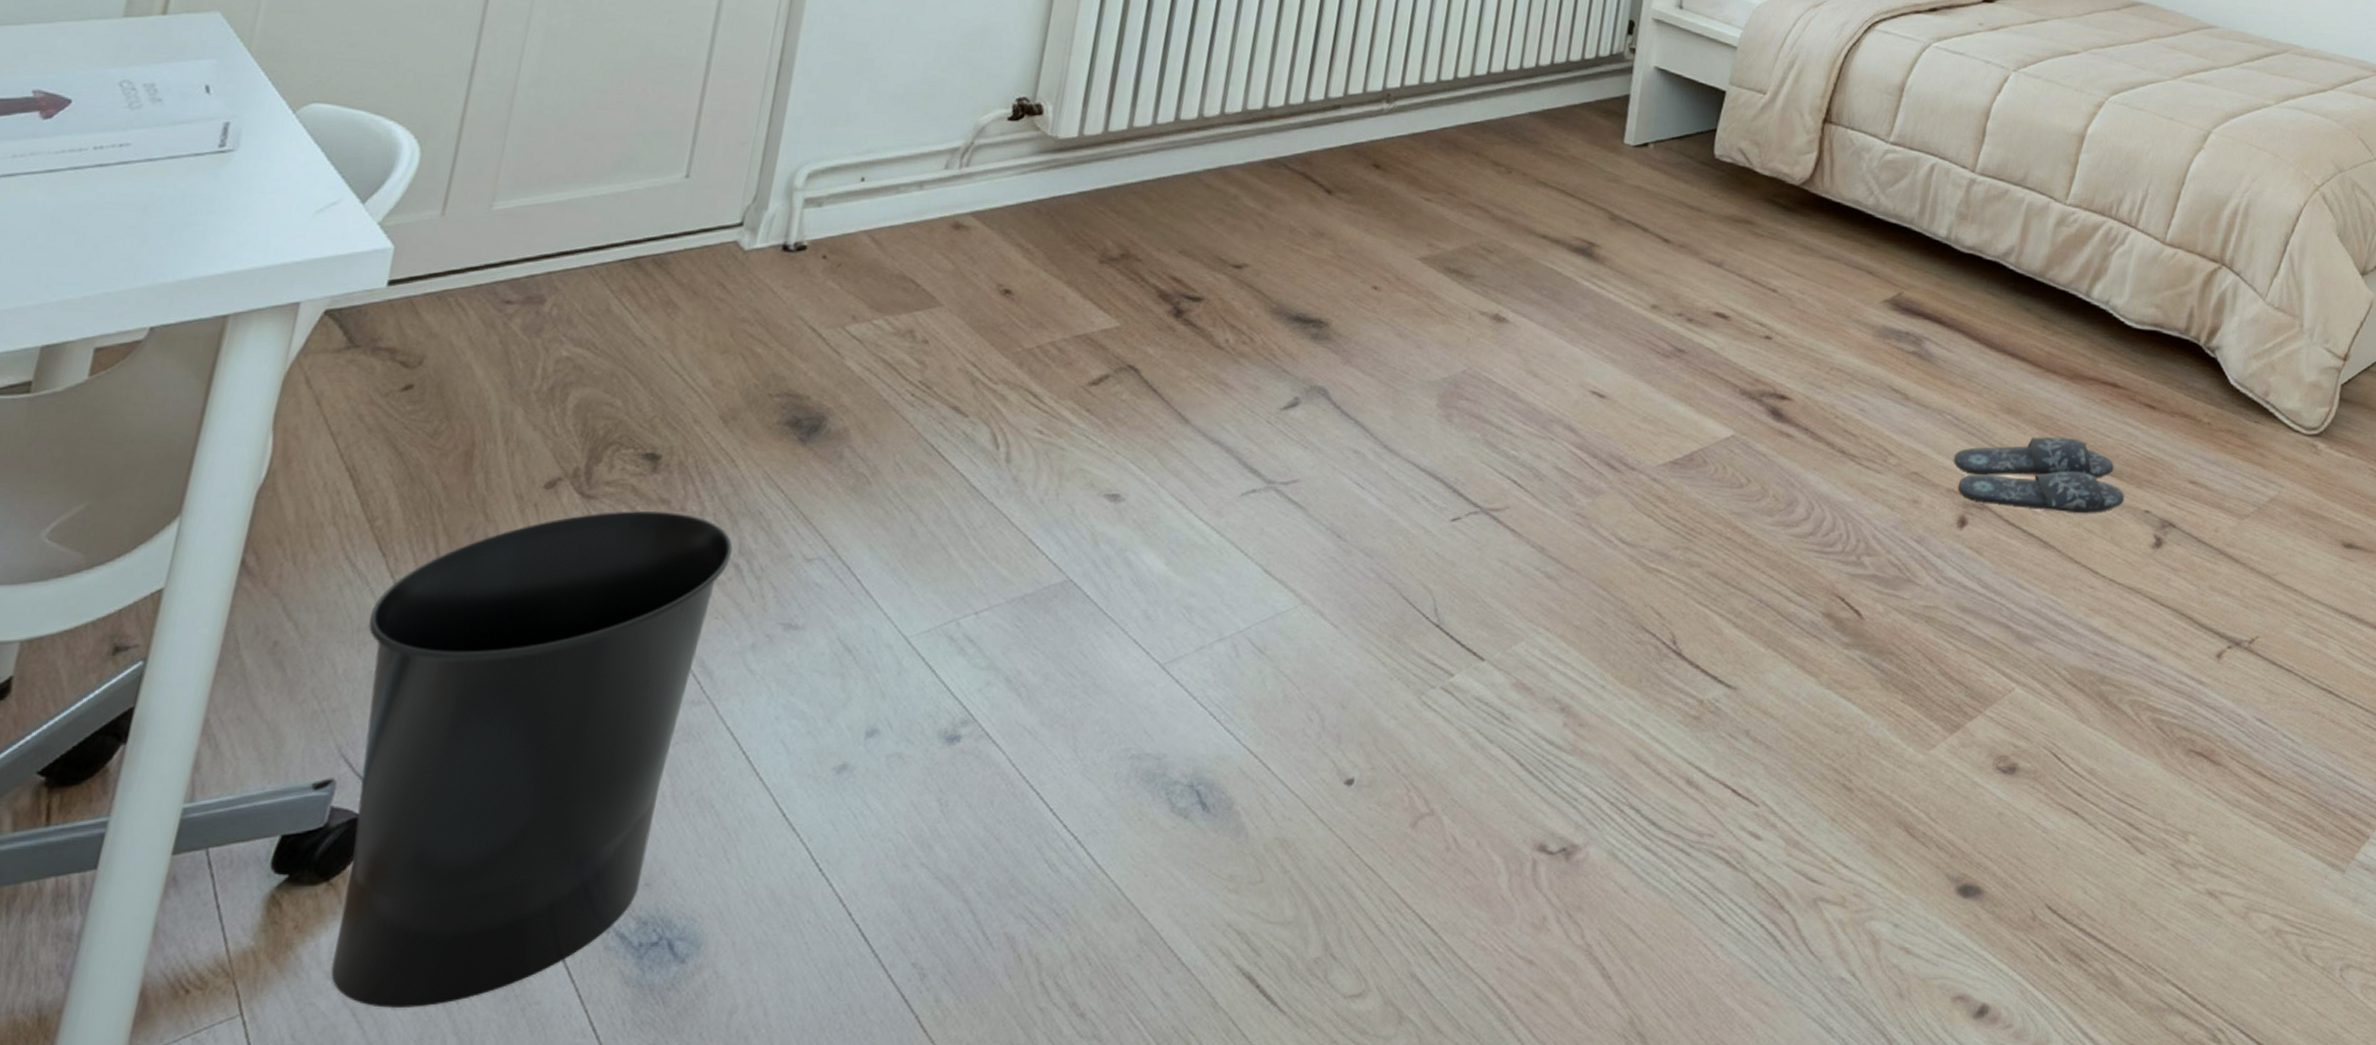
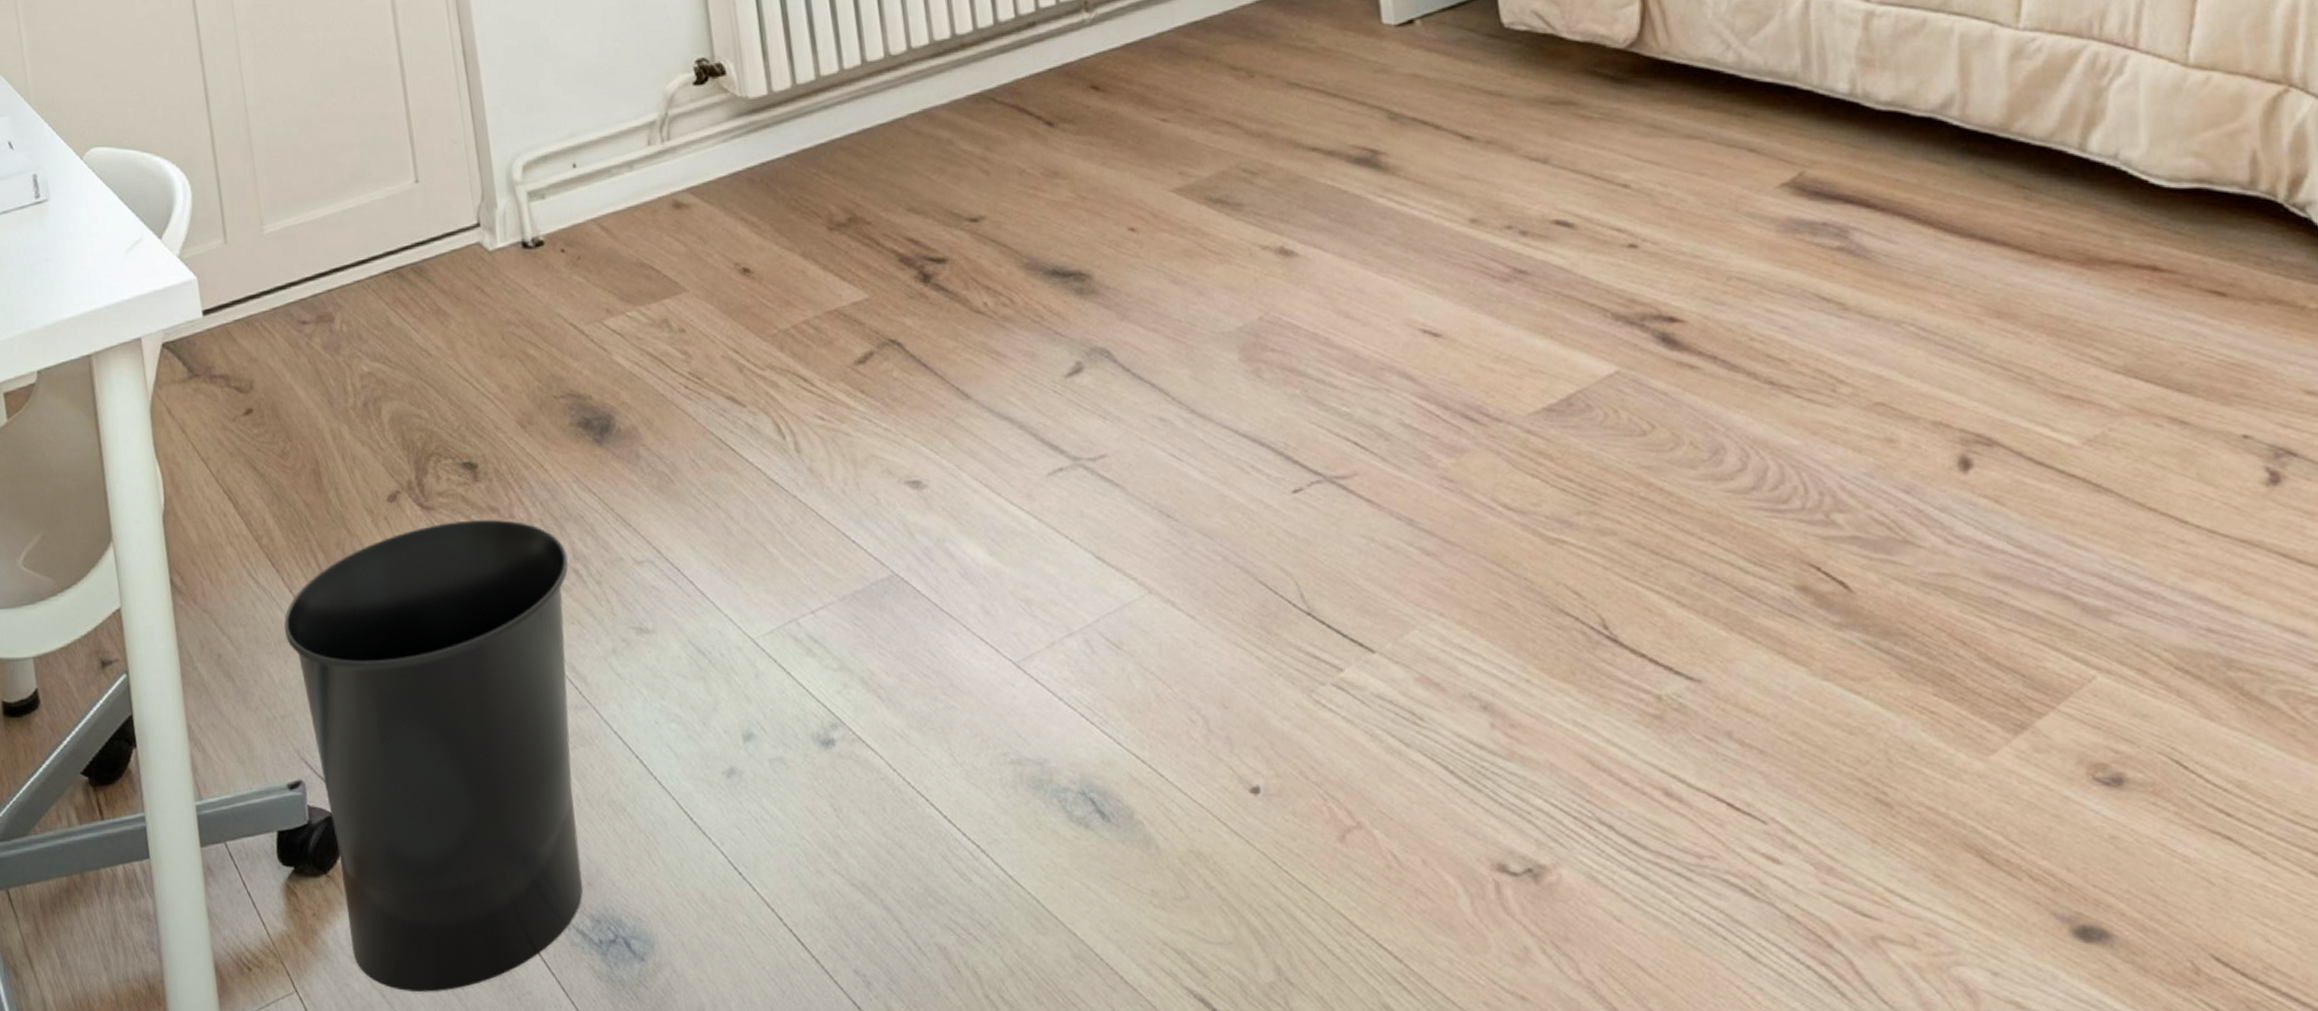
slippers: present [1954,436,2124,513] -> none [1932,343,2205,443]

